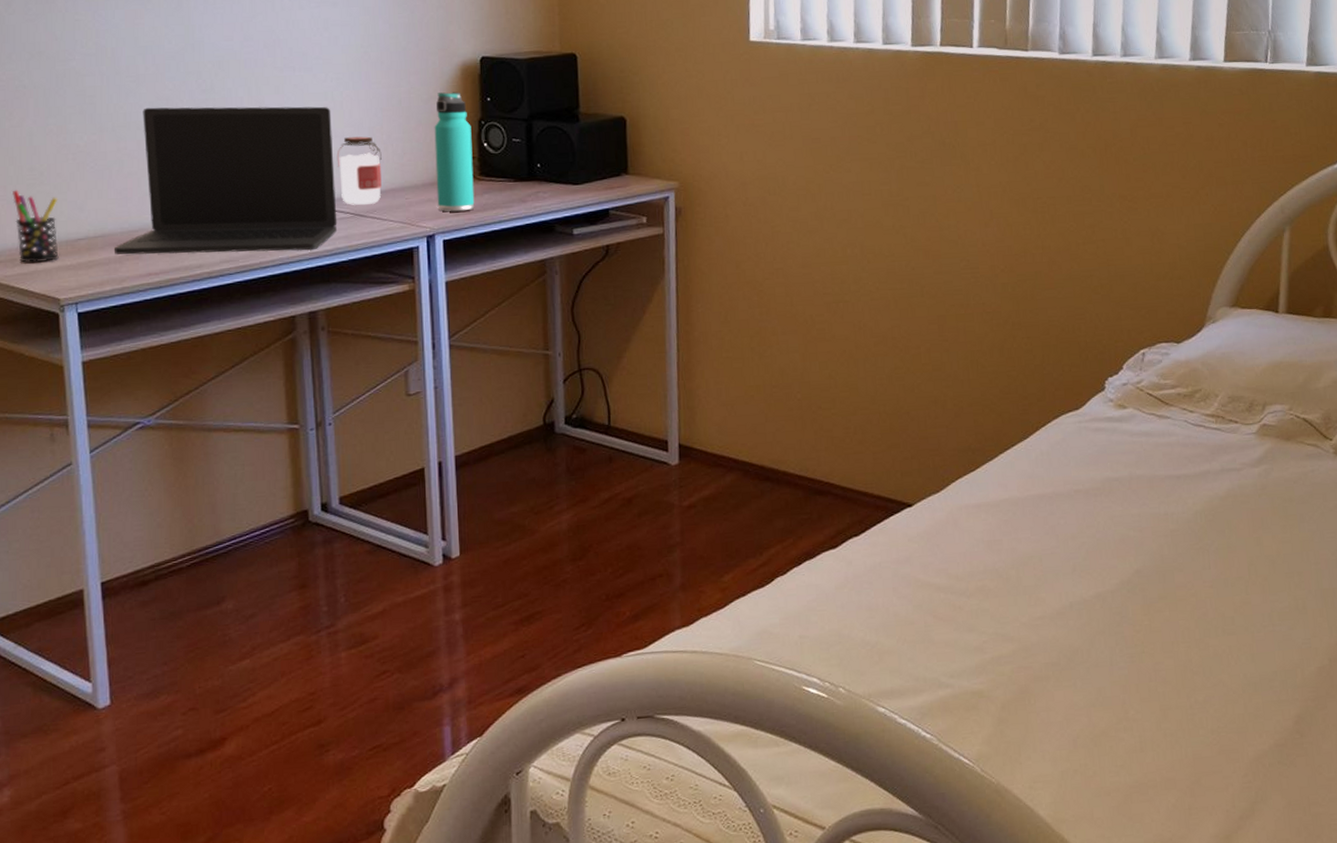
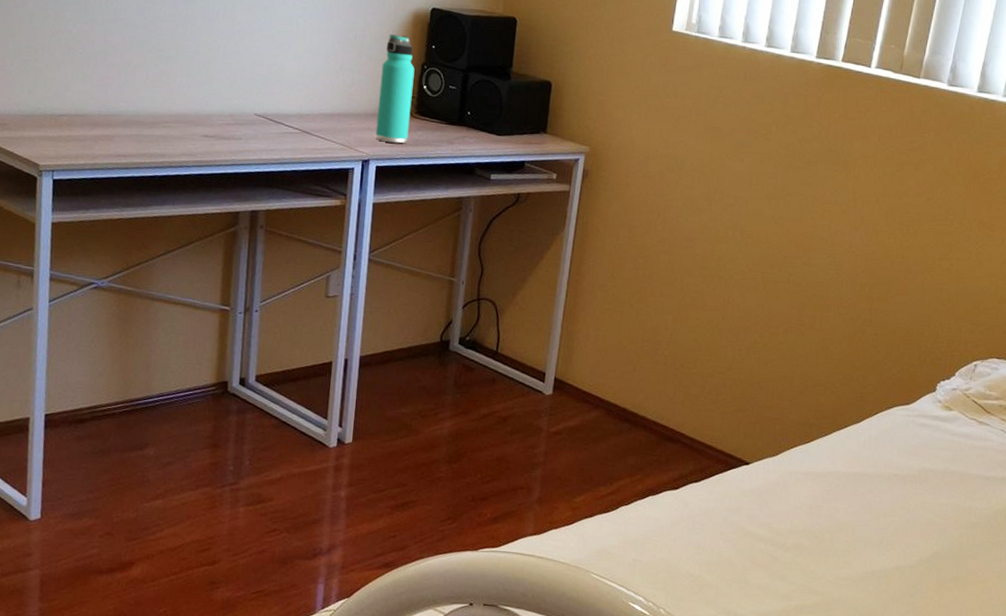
pen holder: present [13,190,59,263] -> none [8,63,48,131]
laptop: present [115,106,337,255] -> none [91,7,294,157]
jar: present [336,136,382,205] -> none [292,61,333,125]

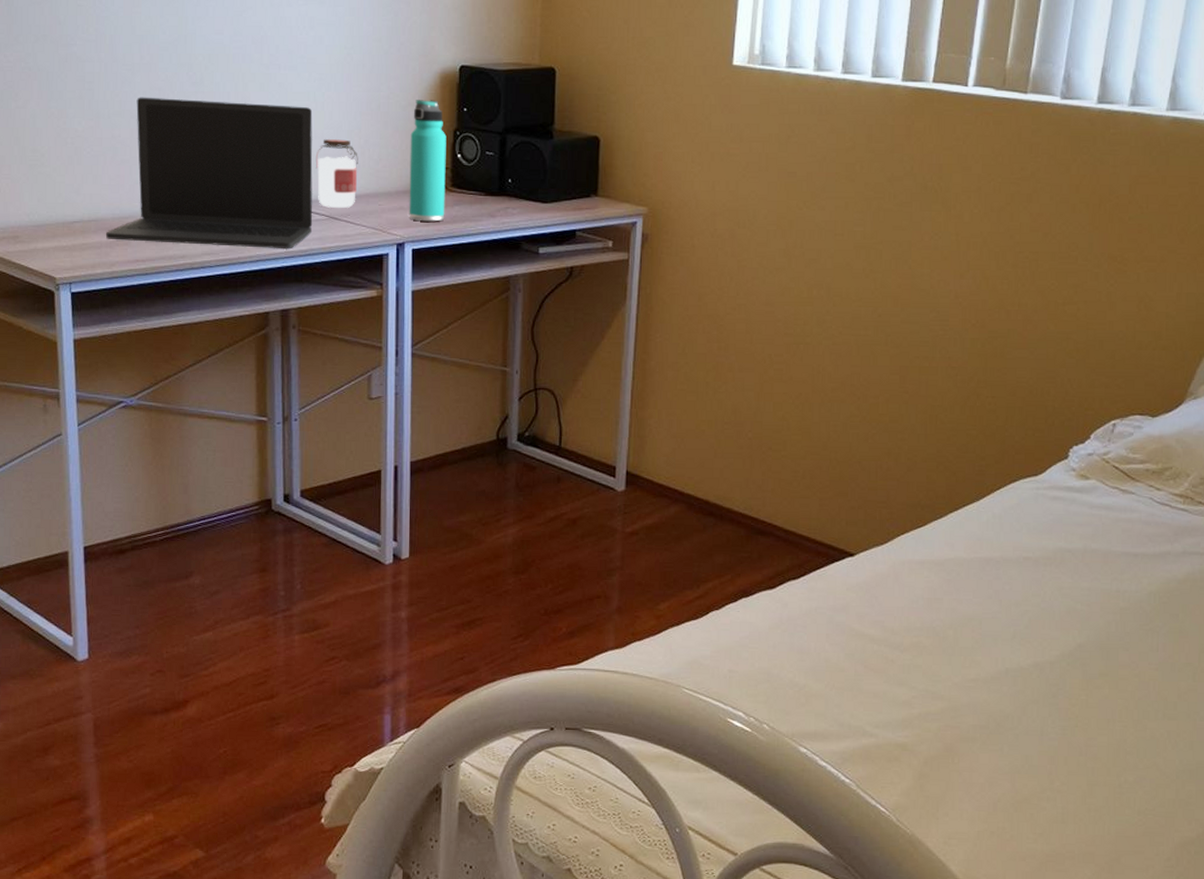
laptop: none [91,7,294,157] -> present [106,97,313,250]
jar: none [292,61,333,125] -> present [315,139,358,208]

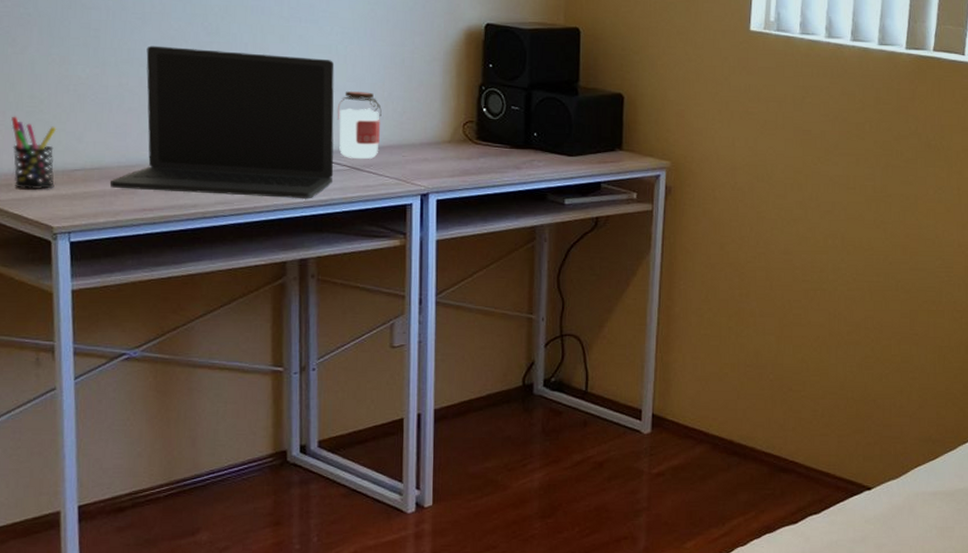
pen holder: none [16,169,57,242] -> present [11,116,57,190]
thermos bottle: present [409,100,447,222] -> none [433,55,472,173]

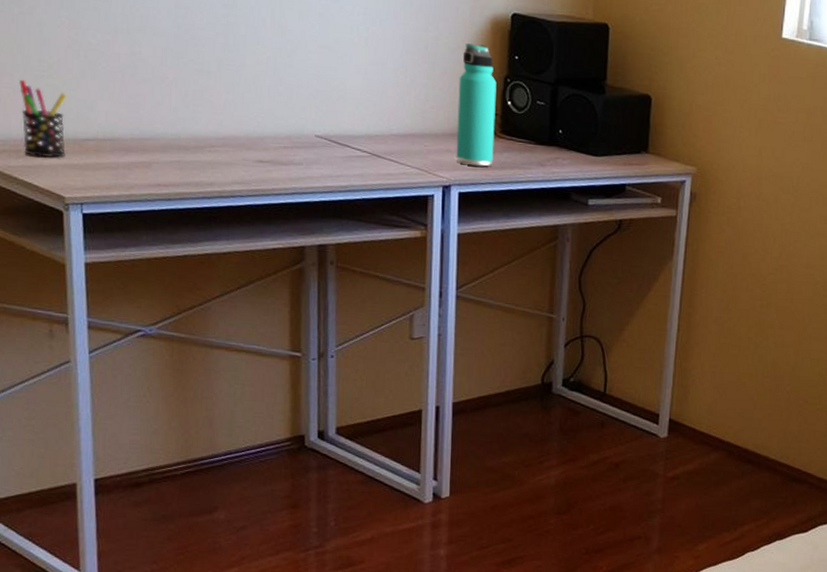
laptop: present [110,45,335,199] -> none [124,14,356,184]
jar: present [337,91,382,159] -> none [357,75,404,147]
thermos bottle: none [433,55,472,173] -> present [456,43,497,167]

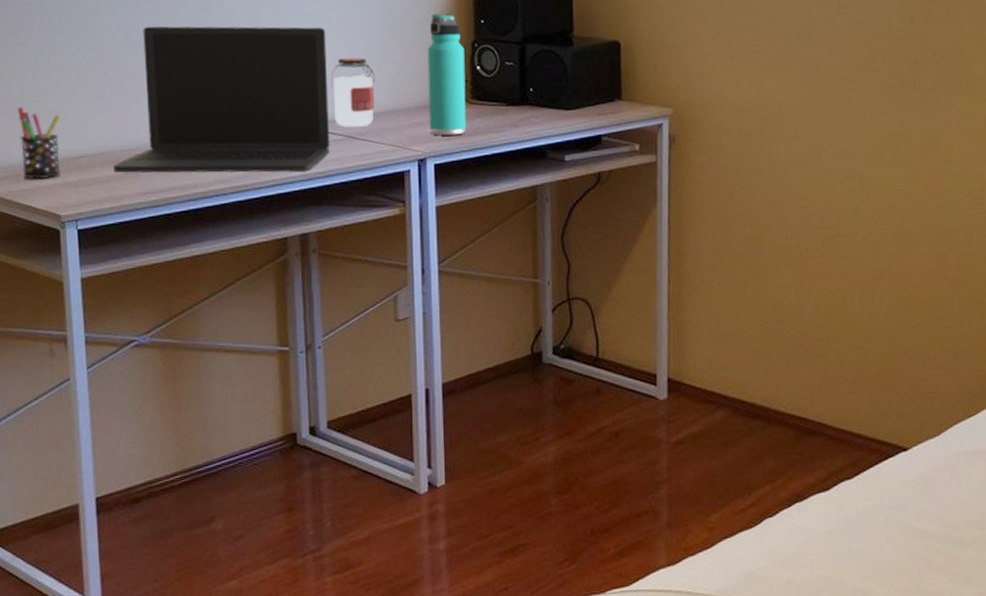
laptop: none [124,14,356,184] -> present [114,26,330,173]
jar: none [357,75,404,147] -> present [330,58,375,127]

